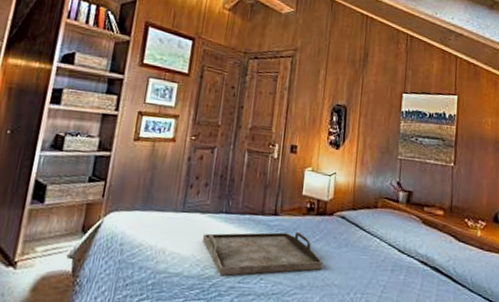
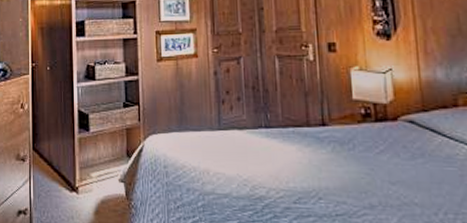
serving tray: present [202,232,323,276] -> none [245,144,395,195]

